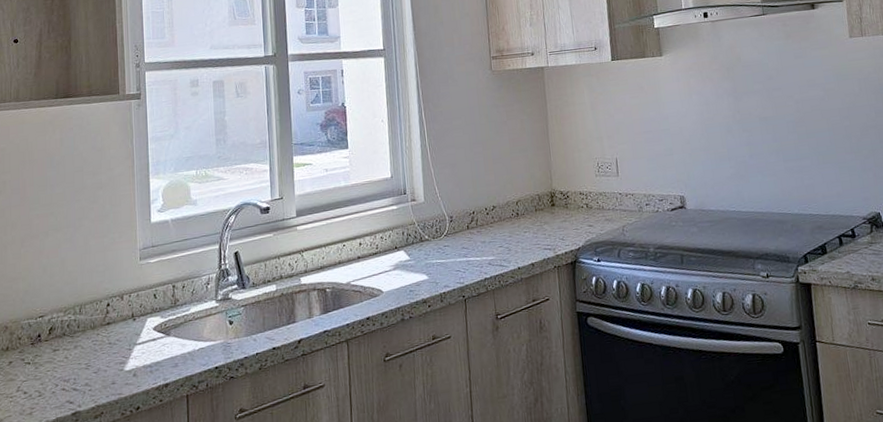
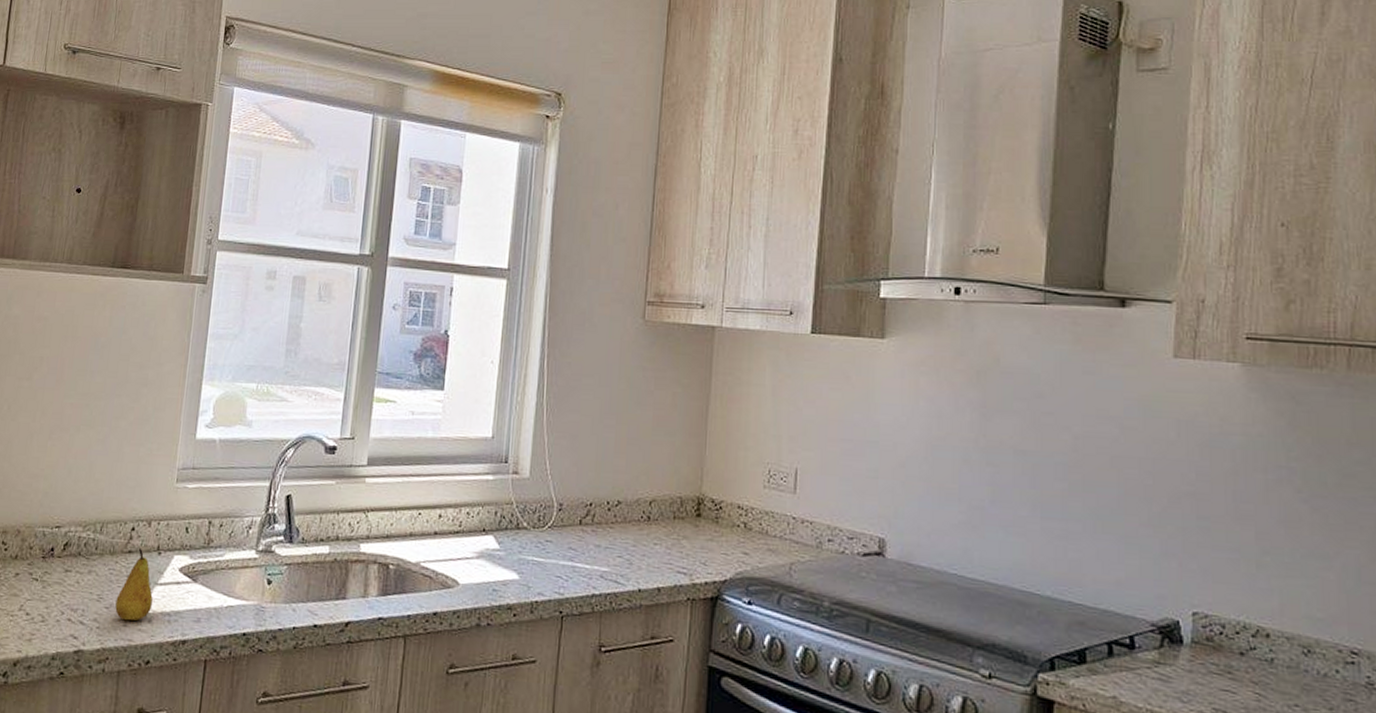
fruit: none [102,318,134,379] -> present [115,547,153,621]

